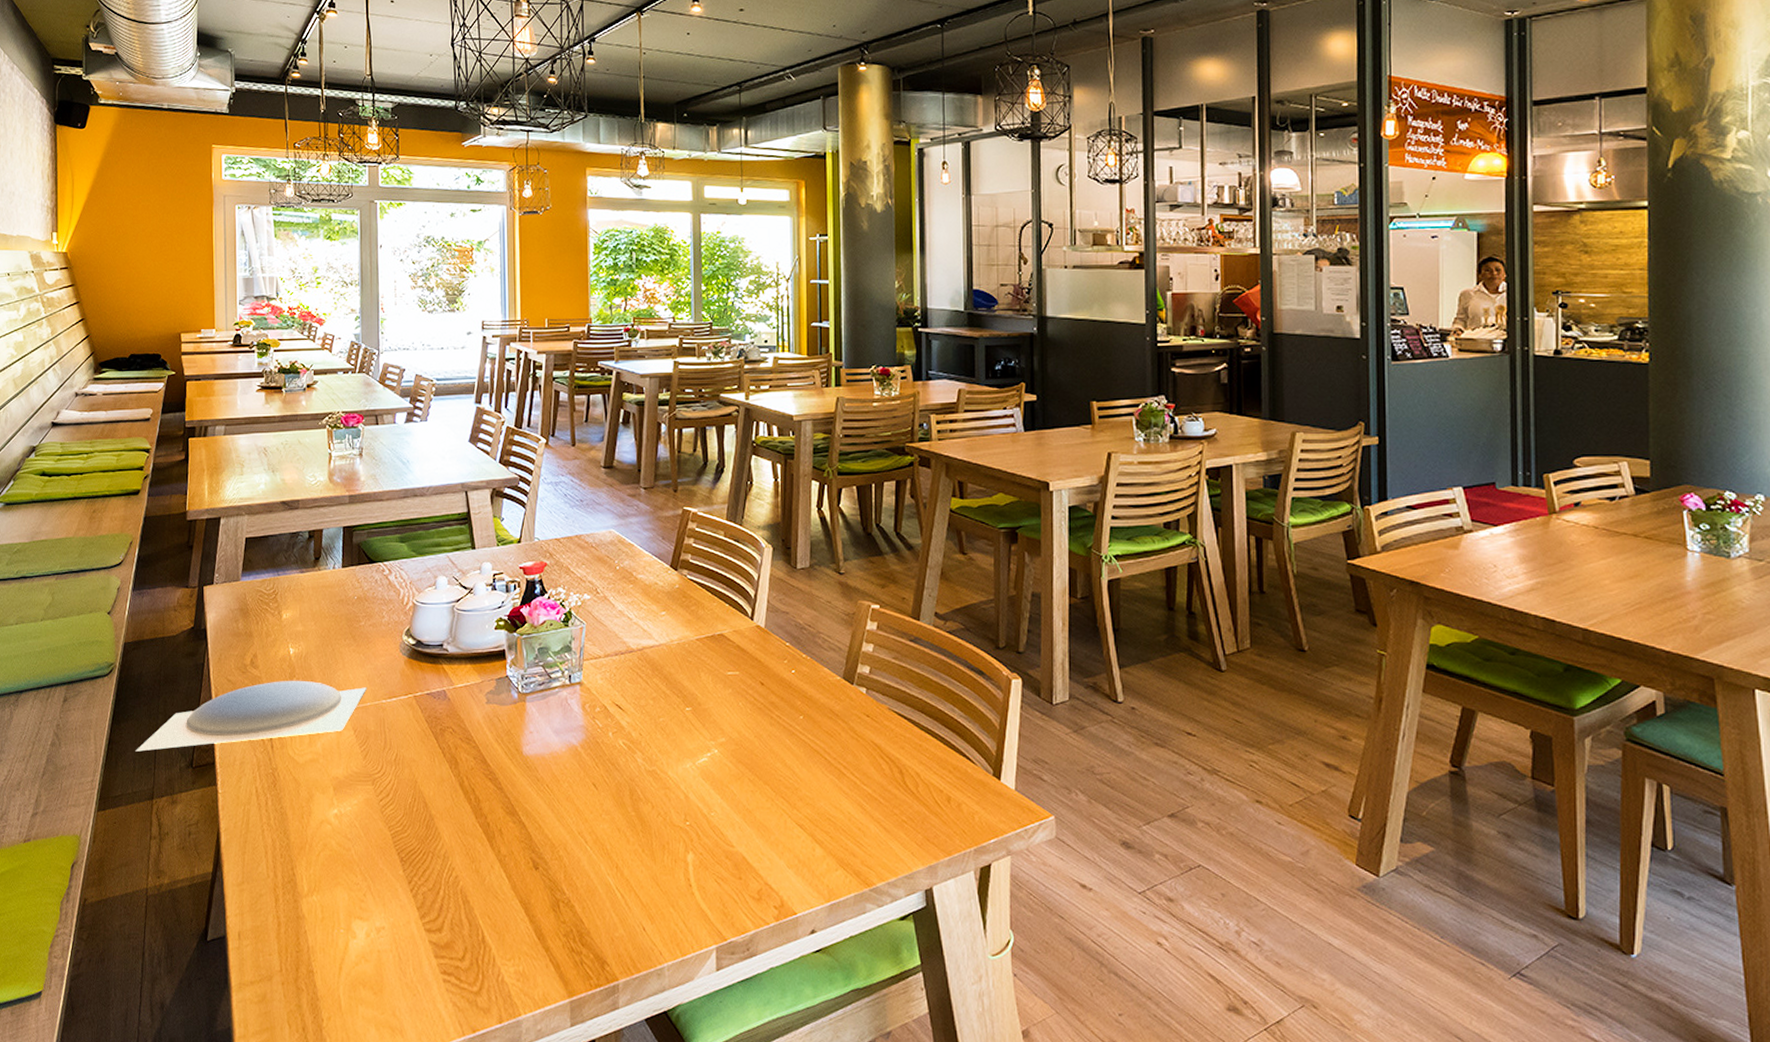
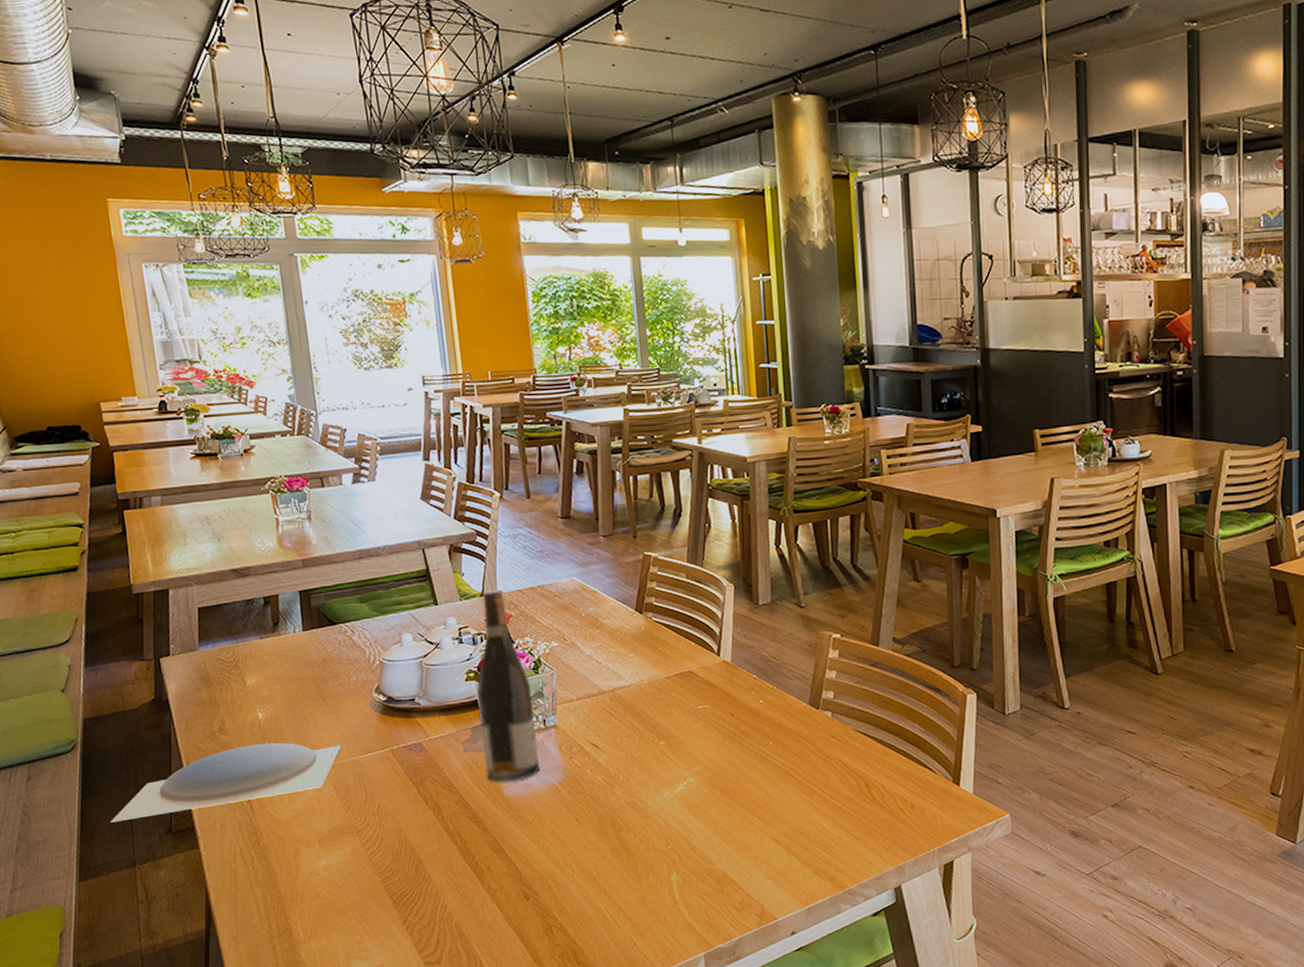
wine bottle: none [506,536,562,740] -> present [477,589,540,783]

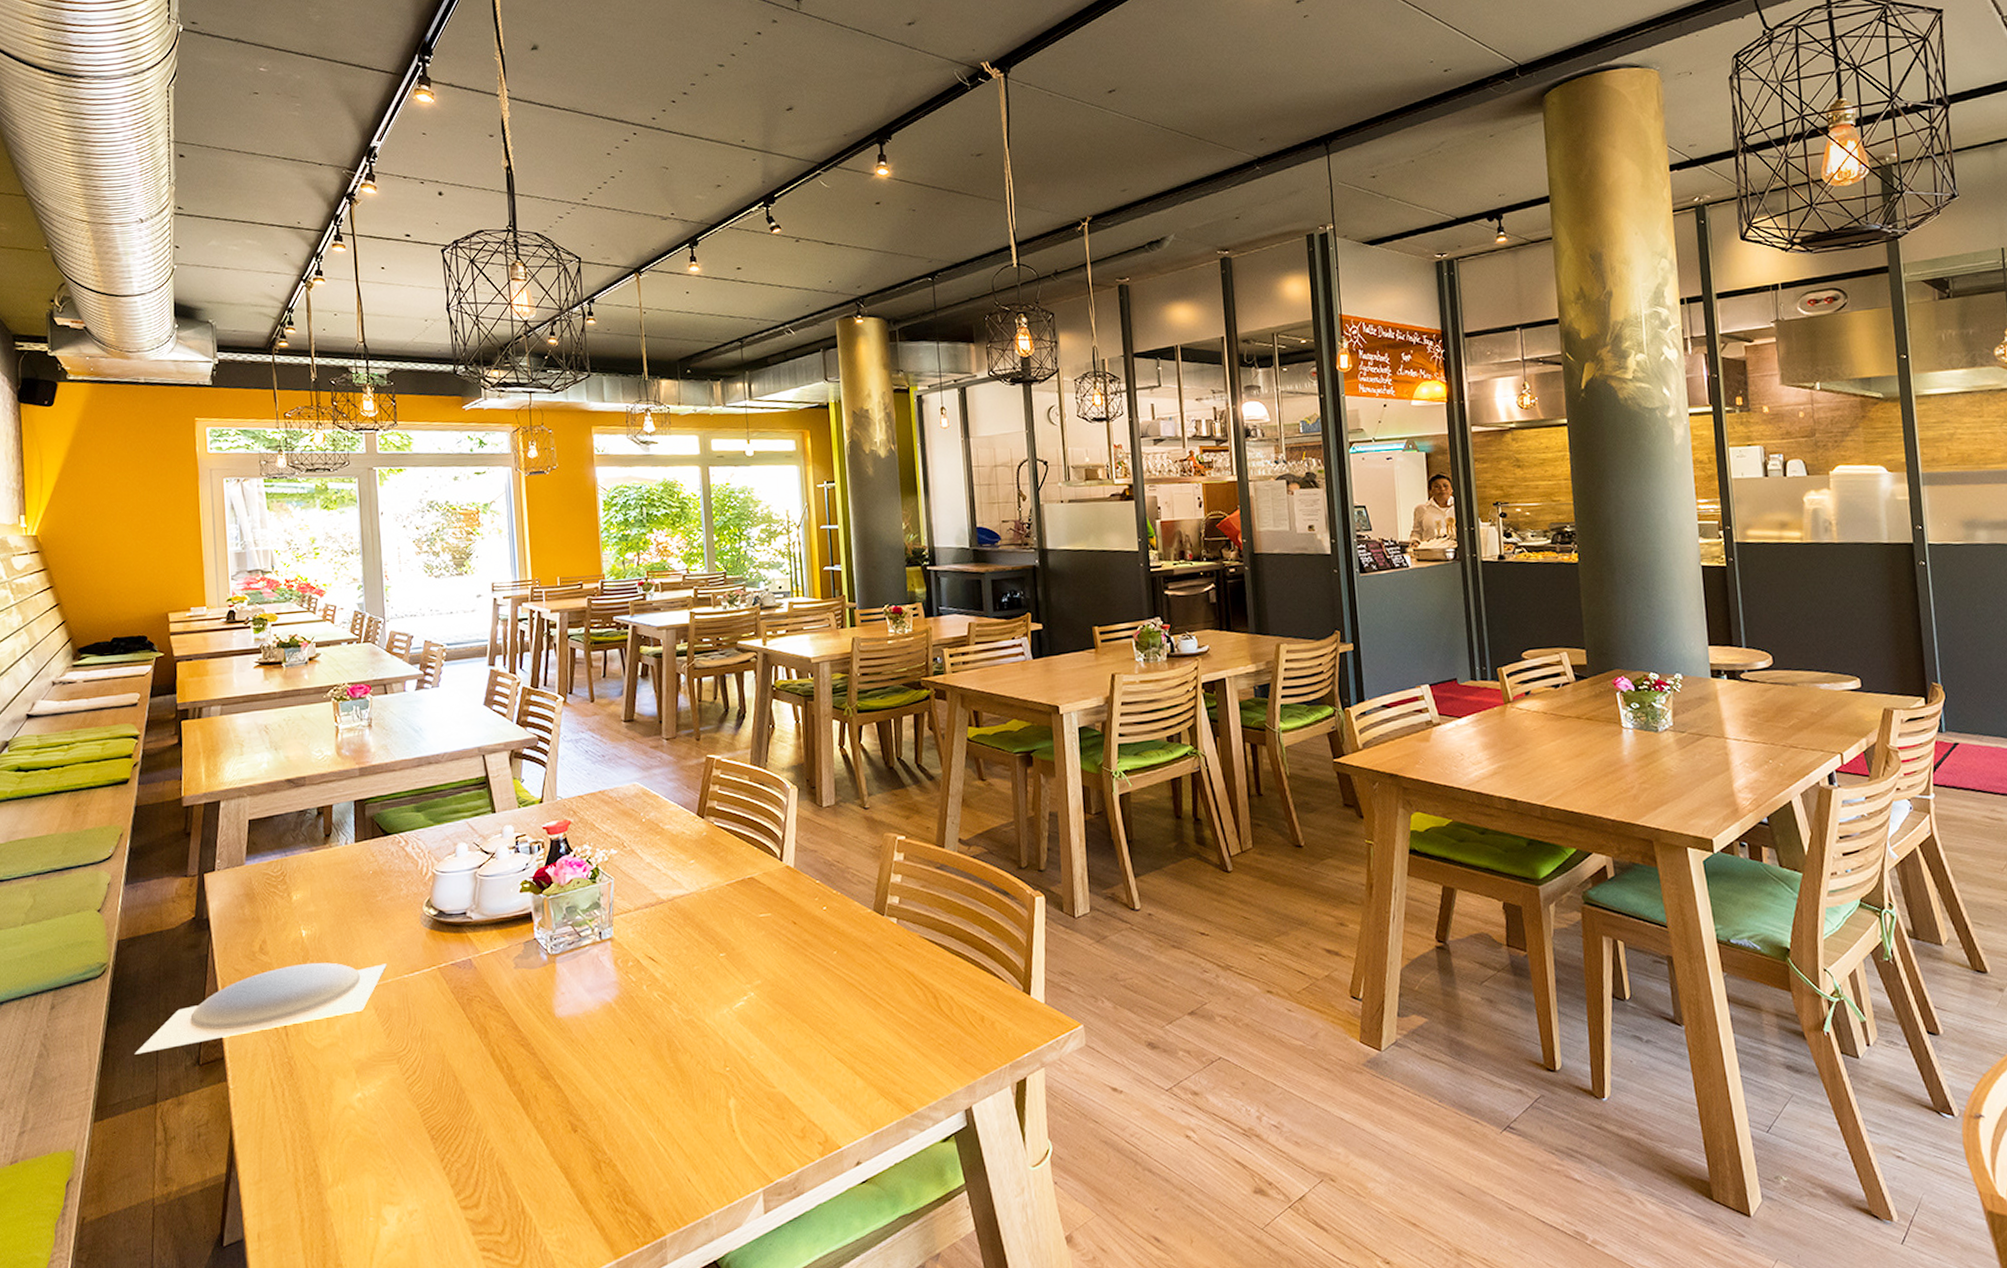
wine bottle: present [477,589,540,783] -> none [532,796,594,1002]

